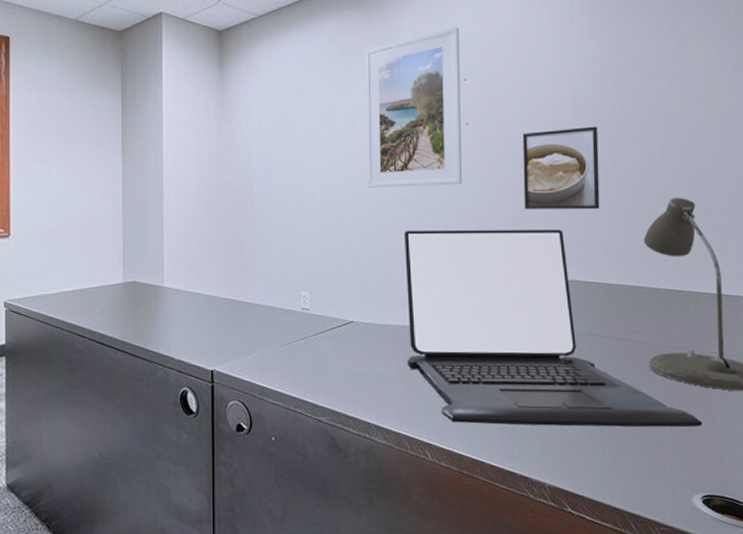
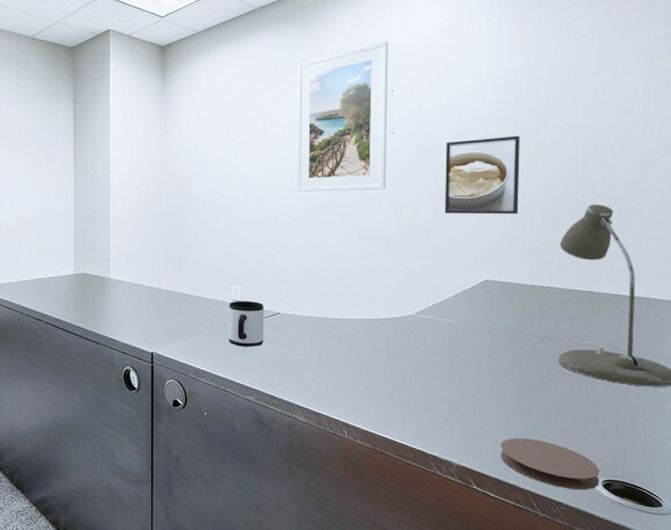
mug: none [296,308,337,361] -> present [228,300,265,347]
laptop: present [403,229,703,428] -> none [328,231,608,418]
coaster: none [594,452,699,508] -> present [500,438,600,490]

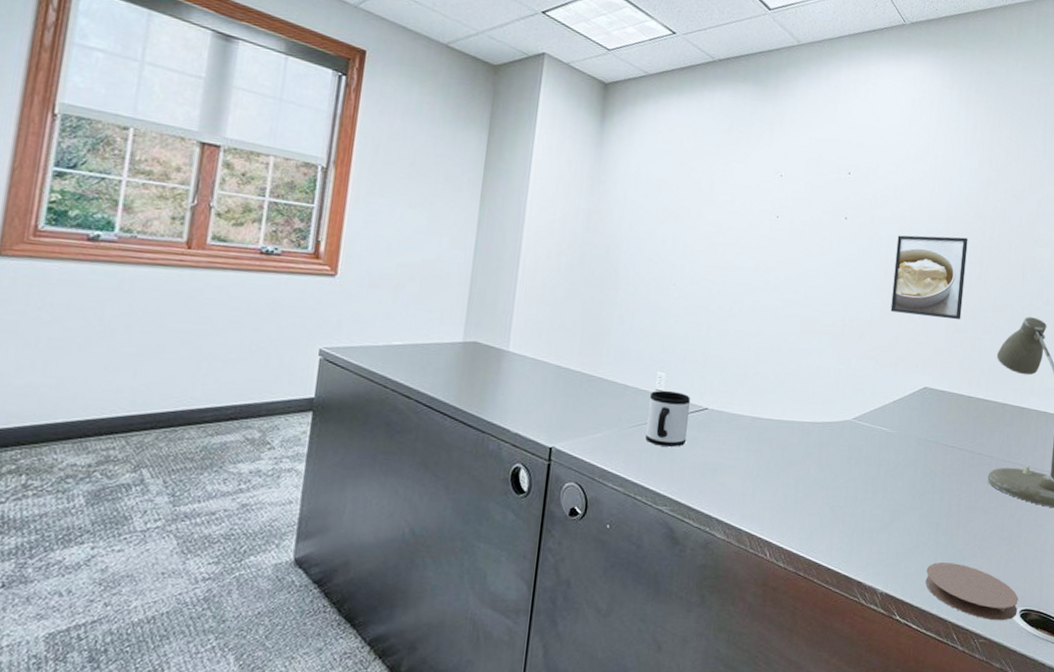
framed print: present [296,41,388,192] -> none [739,119,850,279]

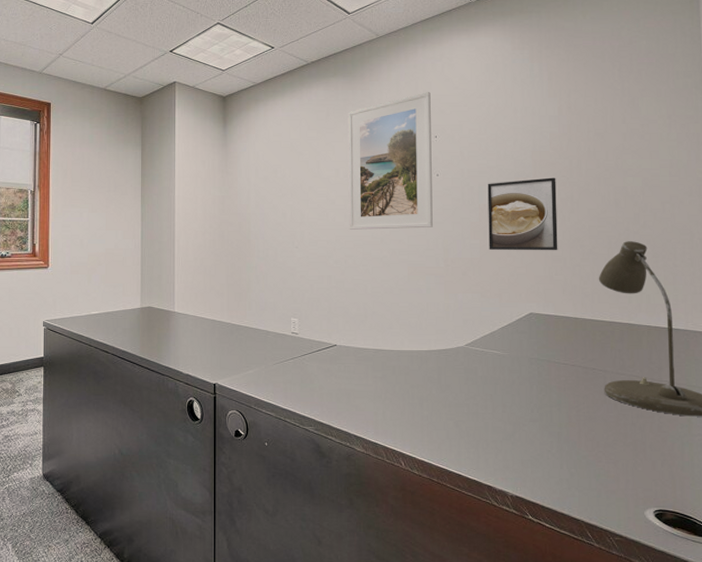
mug: present [646,390,691,447] -> none [287,332,322,378]
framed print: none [739,119,850,279] -> present [348,92,433,230]
coaster: present [925,562,1018,621] -> none [553,468,651,521]

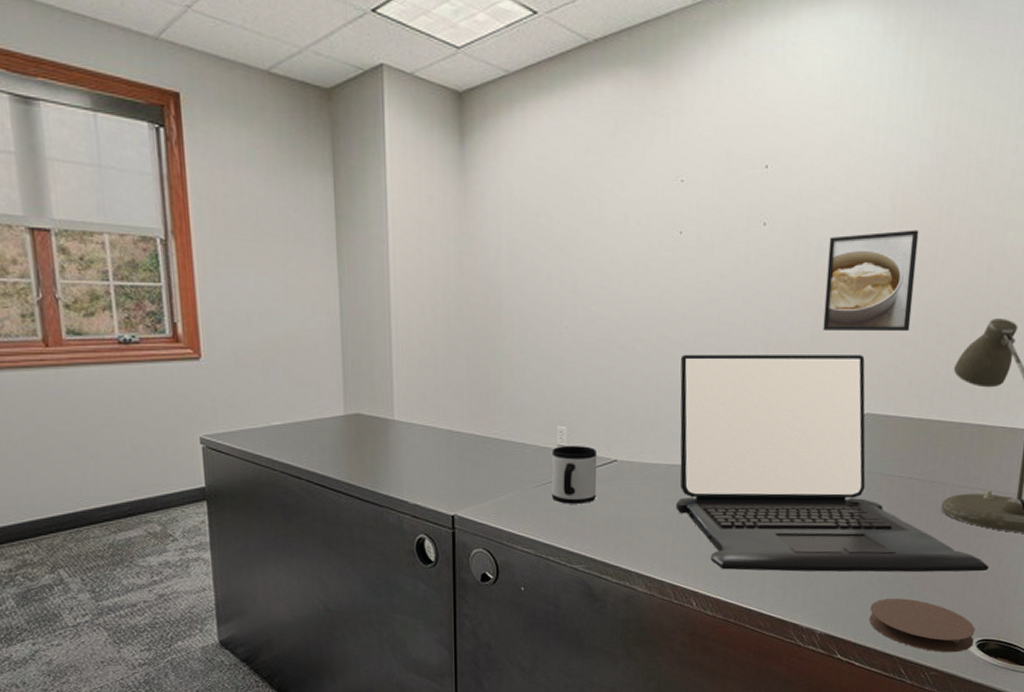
mug: none [287,332,322,378] -> present [551,445,598,504]
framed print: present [348,92,433,230] -> none [639,96,764,302]
laptop: none [381,266,655,448] -> present [675,354,989,573]
coaster: none [553,468,651,521] -> present [869,598,975,653]

